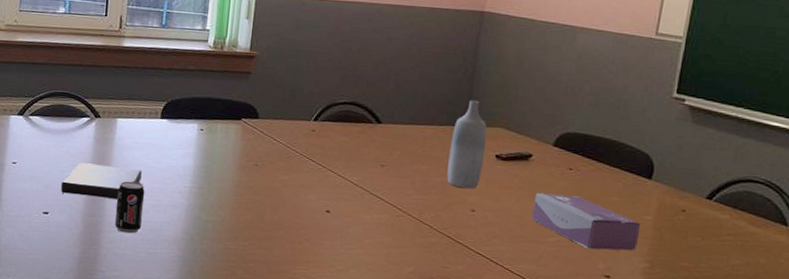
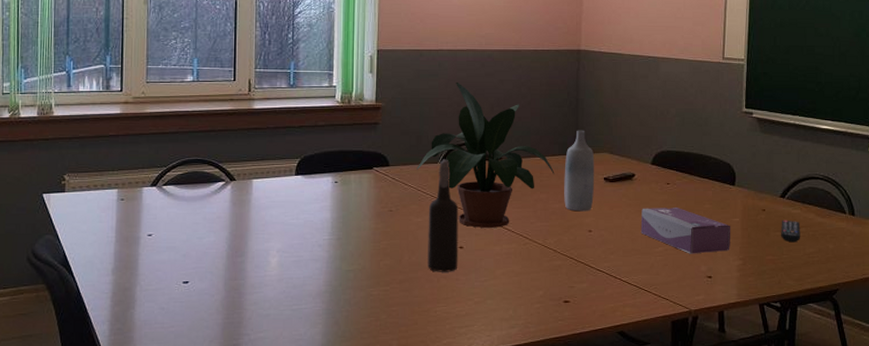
book: present [60,162,142,199] -> none [199,227,281,260]
beverage can: present [114,181,145,234] -> none [257,240,285,293]
potted plant: none [287,36,440,196] -> present [417,83,555,228]
bottle: none [290,117,329,236] -> present [428,159,459,272]
remote control: none [701,224,727,250] -> present [781,220,801,242]

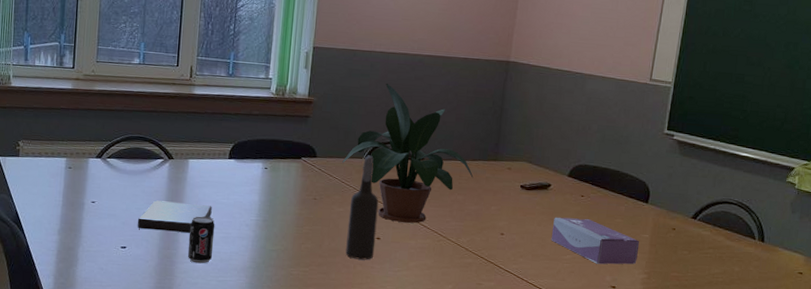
book: none [199,227,281,260] -> present [137,200,212,233]
beverage can: none [257,240,285,293] -> present [187,216,215,264]
bottle: present [564,130,595,212] -> none [480,138,514,216]
remote control: present [781,220,801,242] -> none [688,240,708,262]

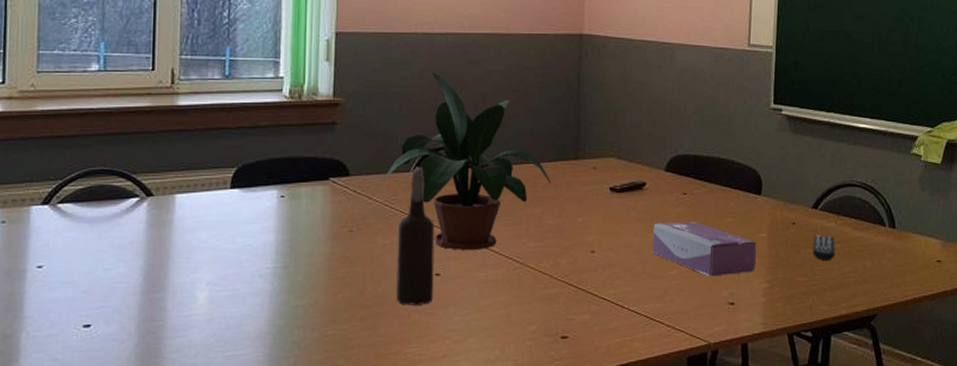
book: present [137,200,212,233] -> none [105,254,211,298]
beverage can: present [187,216,215,264] -> none [179,270,217,336]
remote control: none [688,240,708,262] -> present [813,234,835,260]

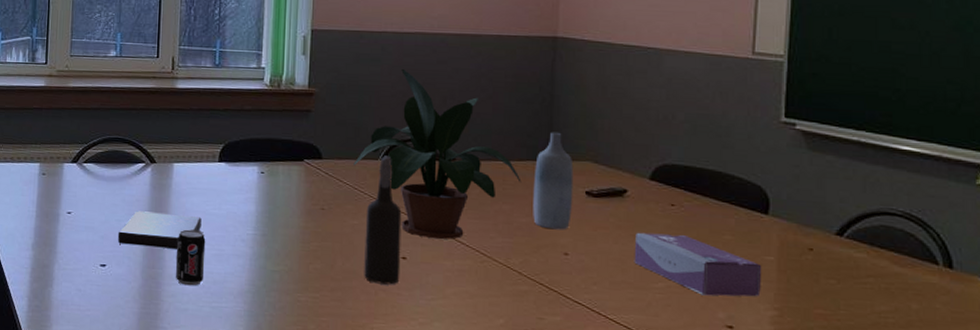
book: none [105,254,211,298] -> present [117,211,202,249]
beverage can: none [179,270,217,336] -> present [175,229,206,286]
bottle: none [562,130,599,229] -> present [533,132,574,230]
remote control: present [813,234,835,260] -> none [837,264,867,295]

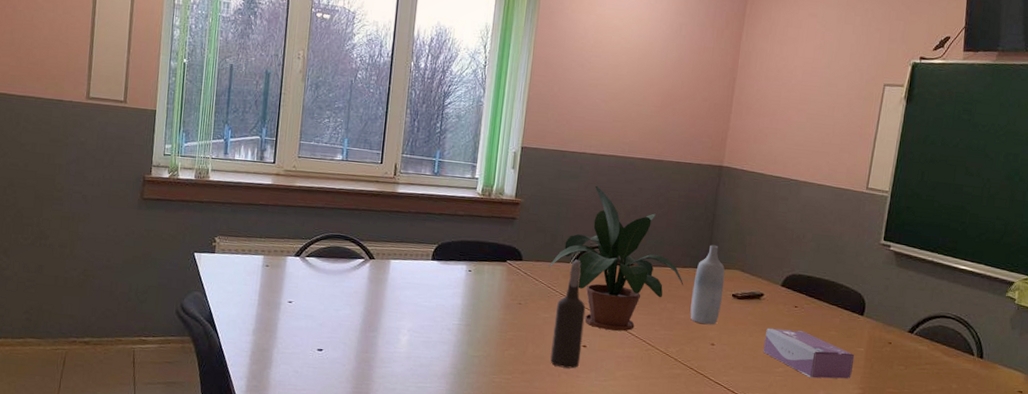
book: present [117,211,202,249] -> none [335,301,413,336]
beverage can: present [175,229,206,286] -> none [386,319,416,369]

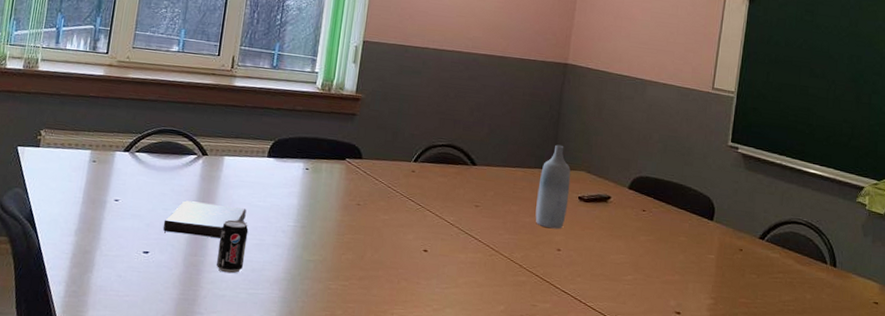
book: none [335,301,413,336] -> present [163,200,247,238]
beverage can: none [386,319,416,369] -> present [215,219,249,274]
potted plant: present [549,186,684,331] -> none [389,82,529,235]
bottle: present [550,259,586,369] -> none [389,158,427,275]
tissue box: present [763,328,855,379] -> none [611,232,706,288]

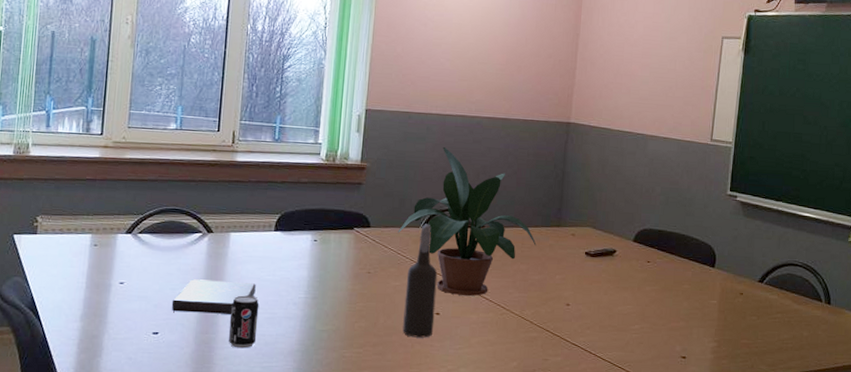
potted plant: none [389,82,529,235] -> present [398,147,537,296]
bottle: none [389,158,427,275] -> present [403,224,438,338]
bottle: present [535,144,571,229] -> none [544,202,577,285]

